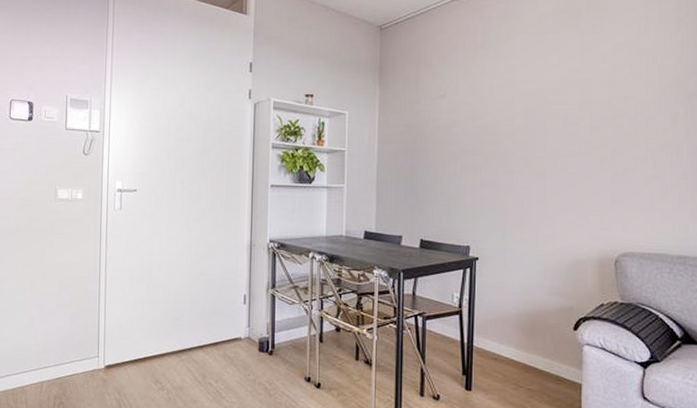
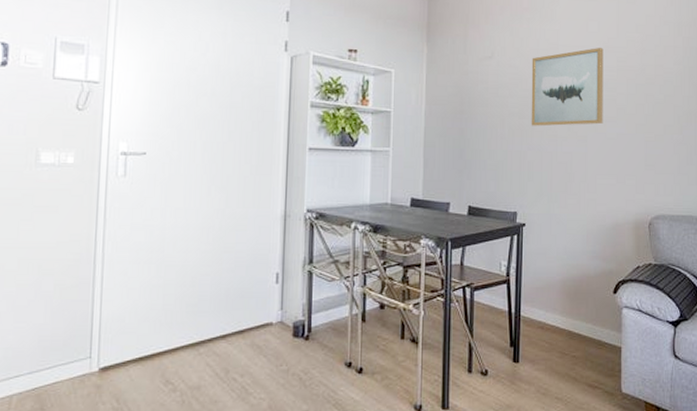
wall art: none [484,81,565,163] -> present [531,48,604,127]

